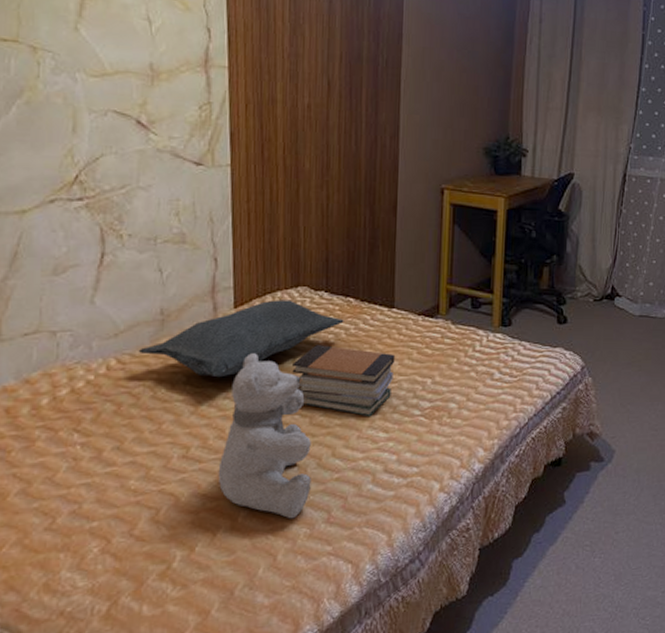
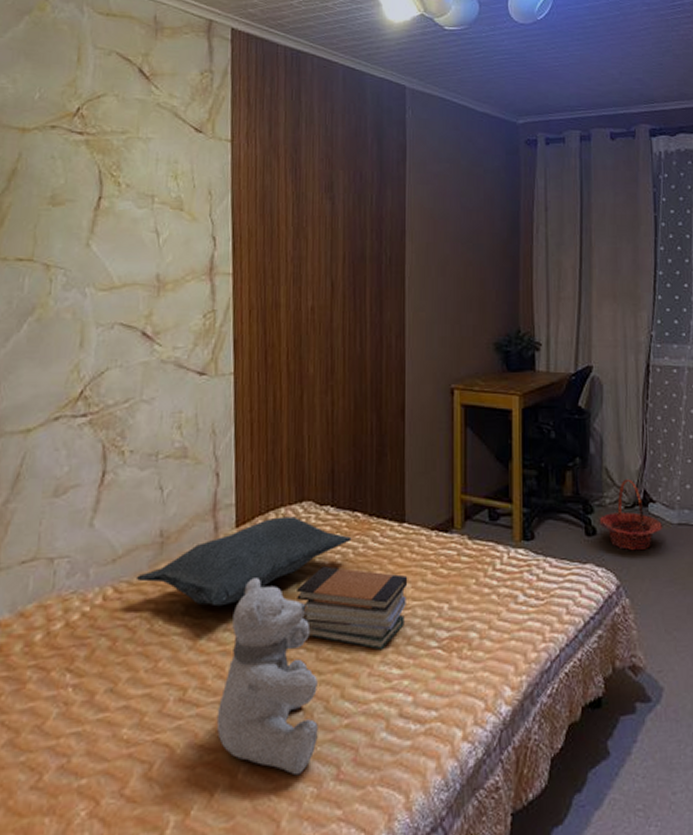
basket: none [570,275,626,338] -> present [599,479,663,551]

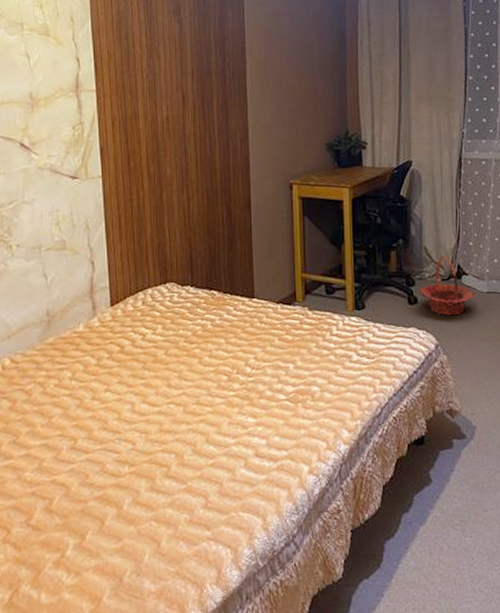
cushion: present [136,516,352,607] -> none [28,296,210,372]
teddy bear: present [216,578,318,776] -> none [103,347,188,506]
book stack: present [295,567,408,651] -> none [164,336,259,404]

